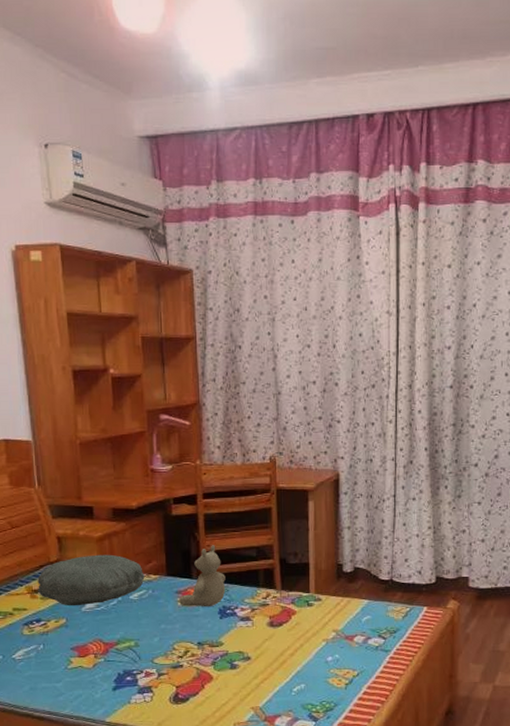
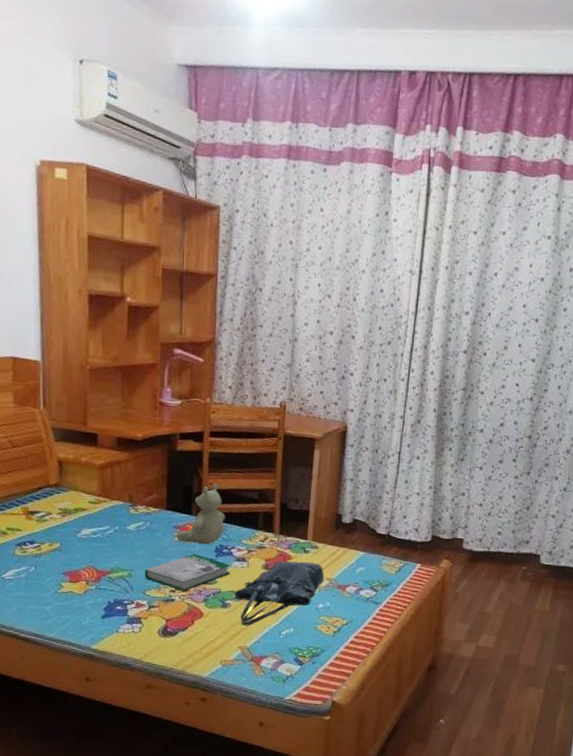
pillow: present [37,554,145,606] -> none [34,482,144,532]
book: none [151,617,236,656] -> present [144,553,231,591]
tote bag: none [242,615,331,686] -> present [235,561,325,626]

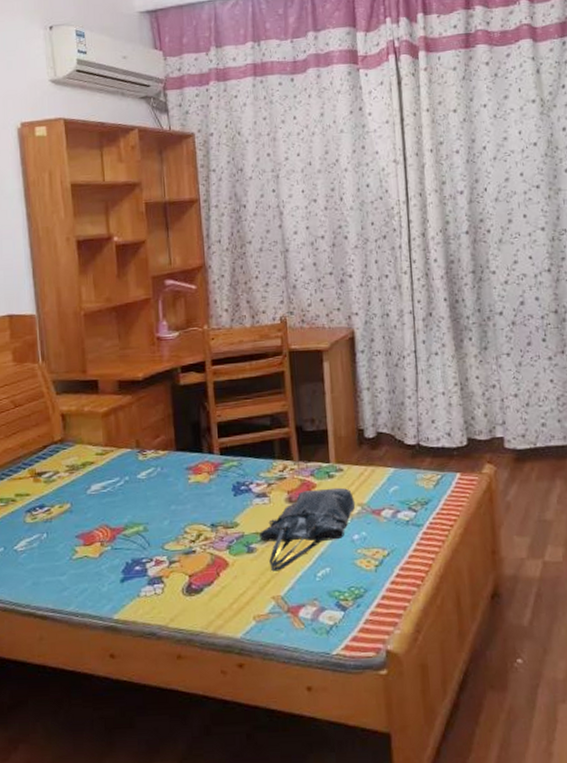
book: present [144,553,231,591] -> none [160,495,252,540]
stuffed bear: present [176,483,225,545] -> none [190,415,239,484]

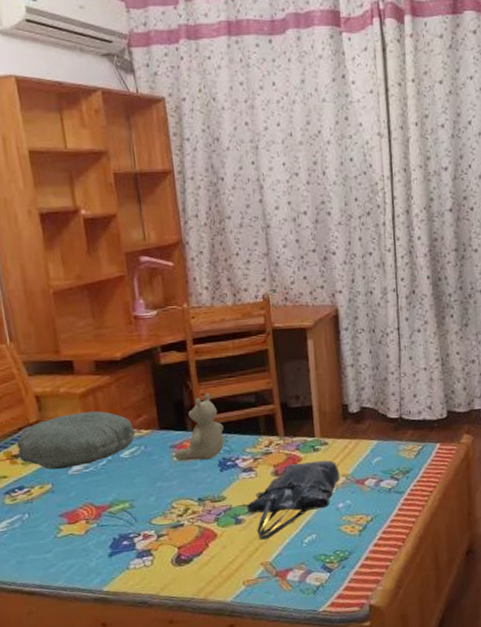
pillow: none [41,430,153,489] -> present [16,410,136,470]
stuffed bear: none [190,415,239,484] -> present [174,393,224,461]

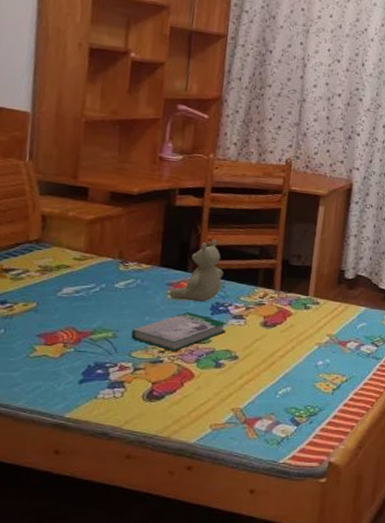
pillow: present [16,410,136,470] -> none [9,237,136,290]
book: none [146,471,238,514] -> present [131,312,227,352]
tote bag: present [247,460,340,540] -> none [229,318,326,387]

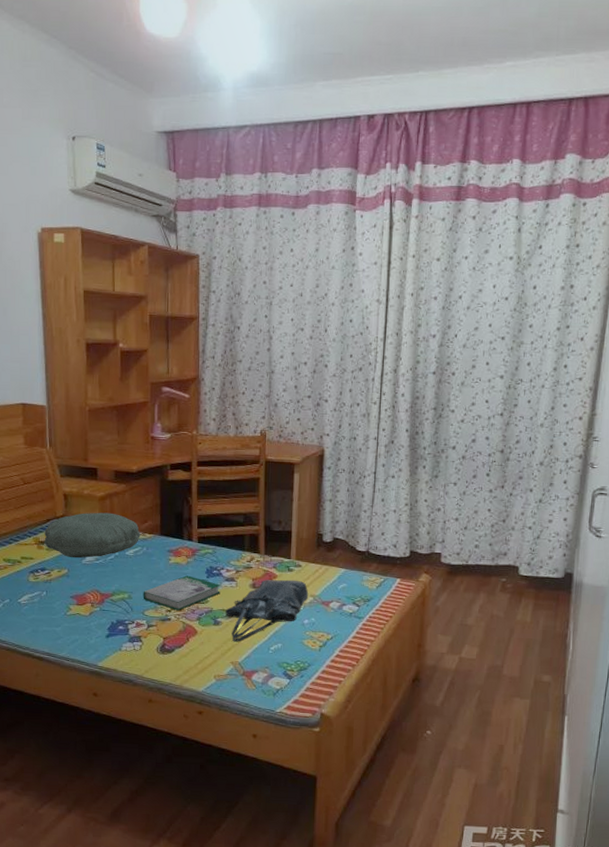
pillow: none [9,237,136,290] -> present [44,512,141,559]
stuffed bear: present [169,239,224,302] -> none [170,509,214,567]
tote bag: none [229,318,326,387] -> present [225,579,309,642]

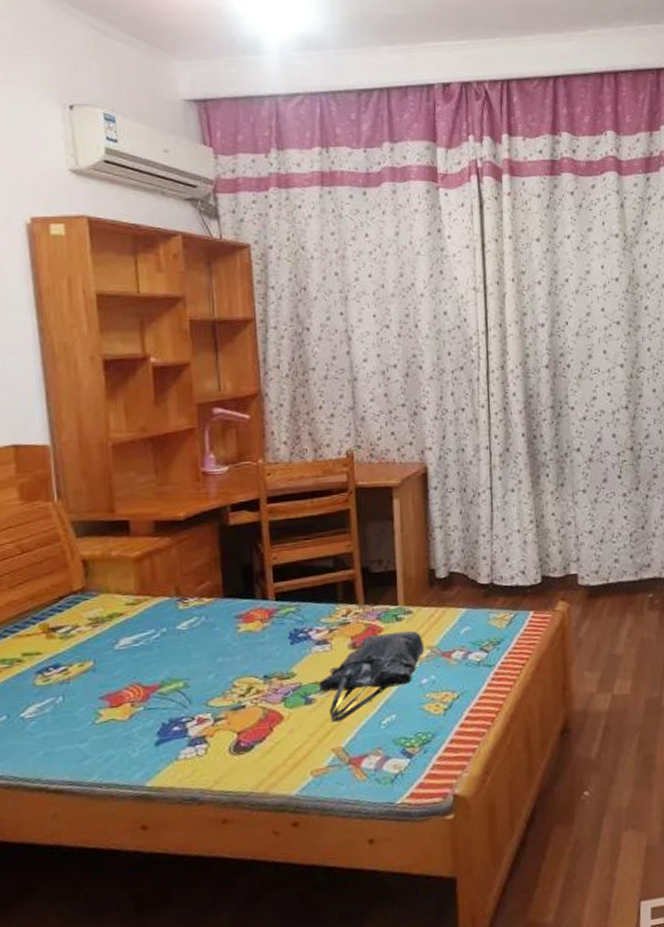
pillow: present [44,512,141,559] -> none [56,576,196,645]
book: present [143,575,221,611] -> none [204,644,310,694]

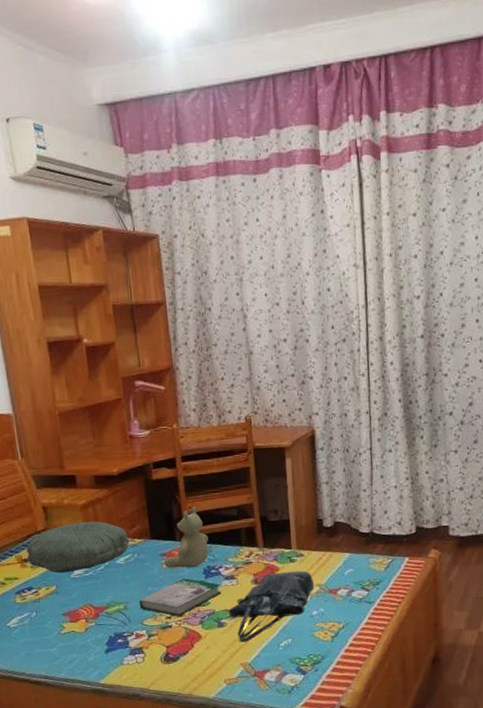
pillow: none [56,576,196,645] -> present [26,521,130,574]
book: none [204,644,310,694] -> present [139,578,221,617]
stuffed bear: none [239,557,297,634] -> present [164,507,209,568]

